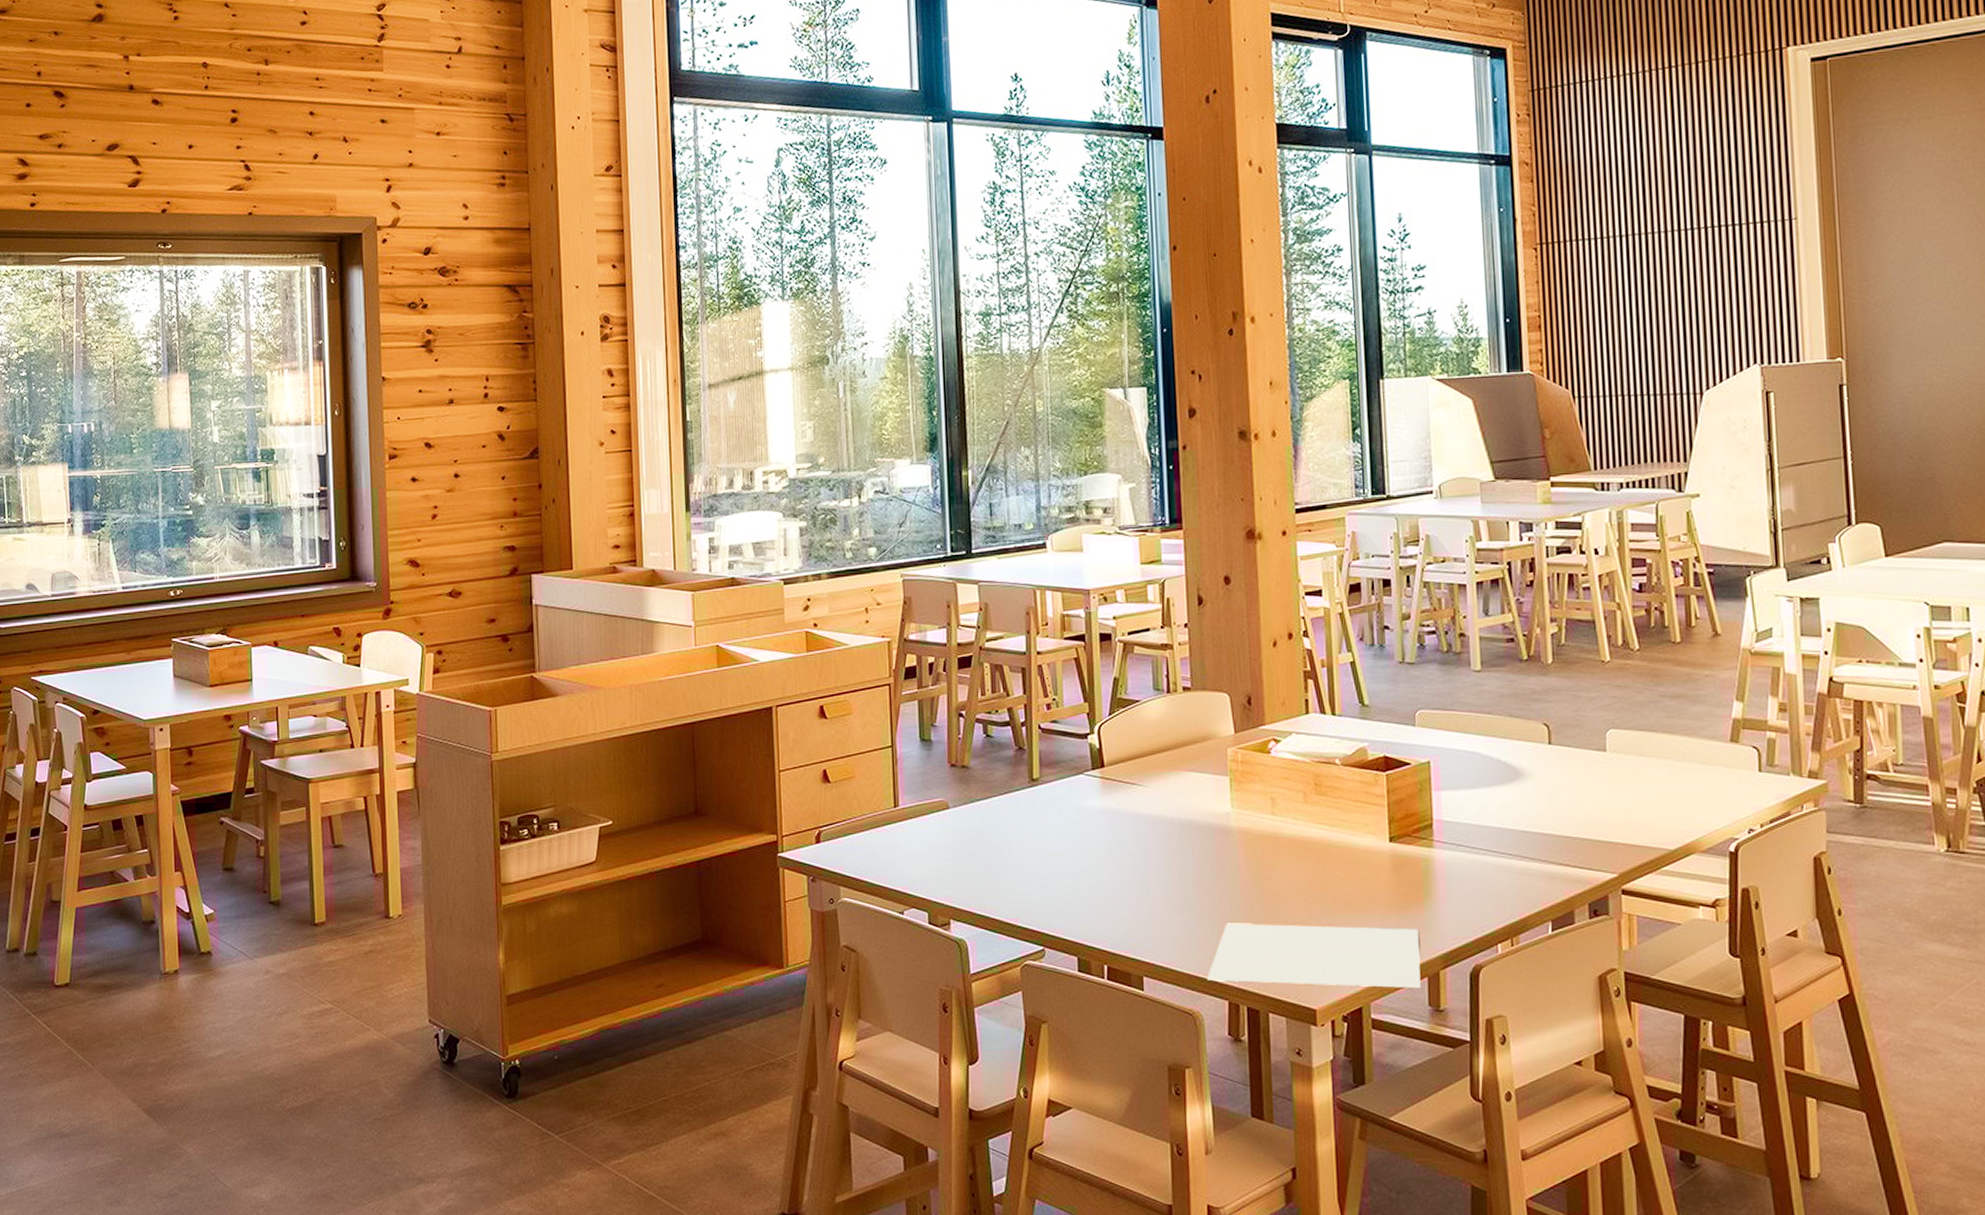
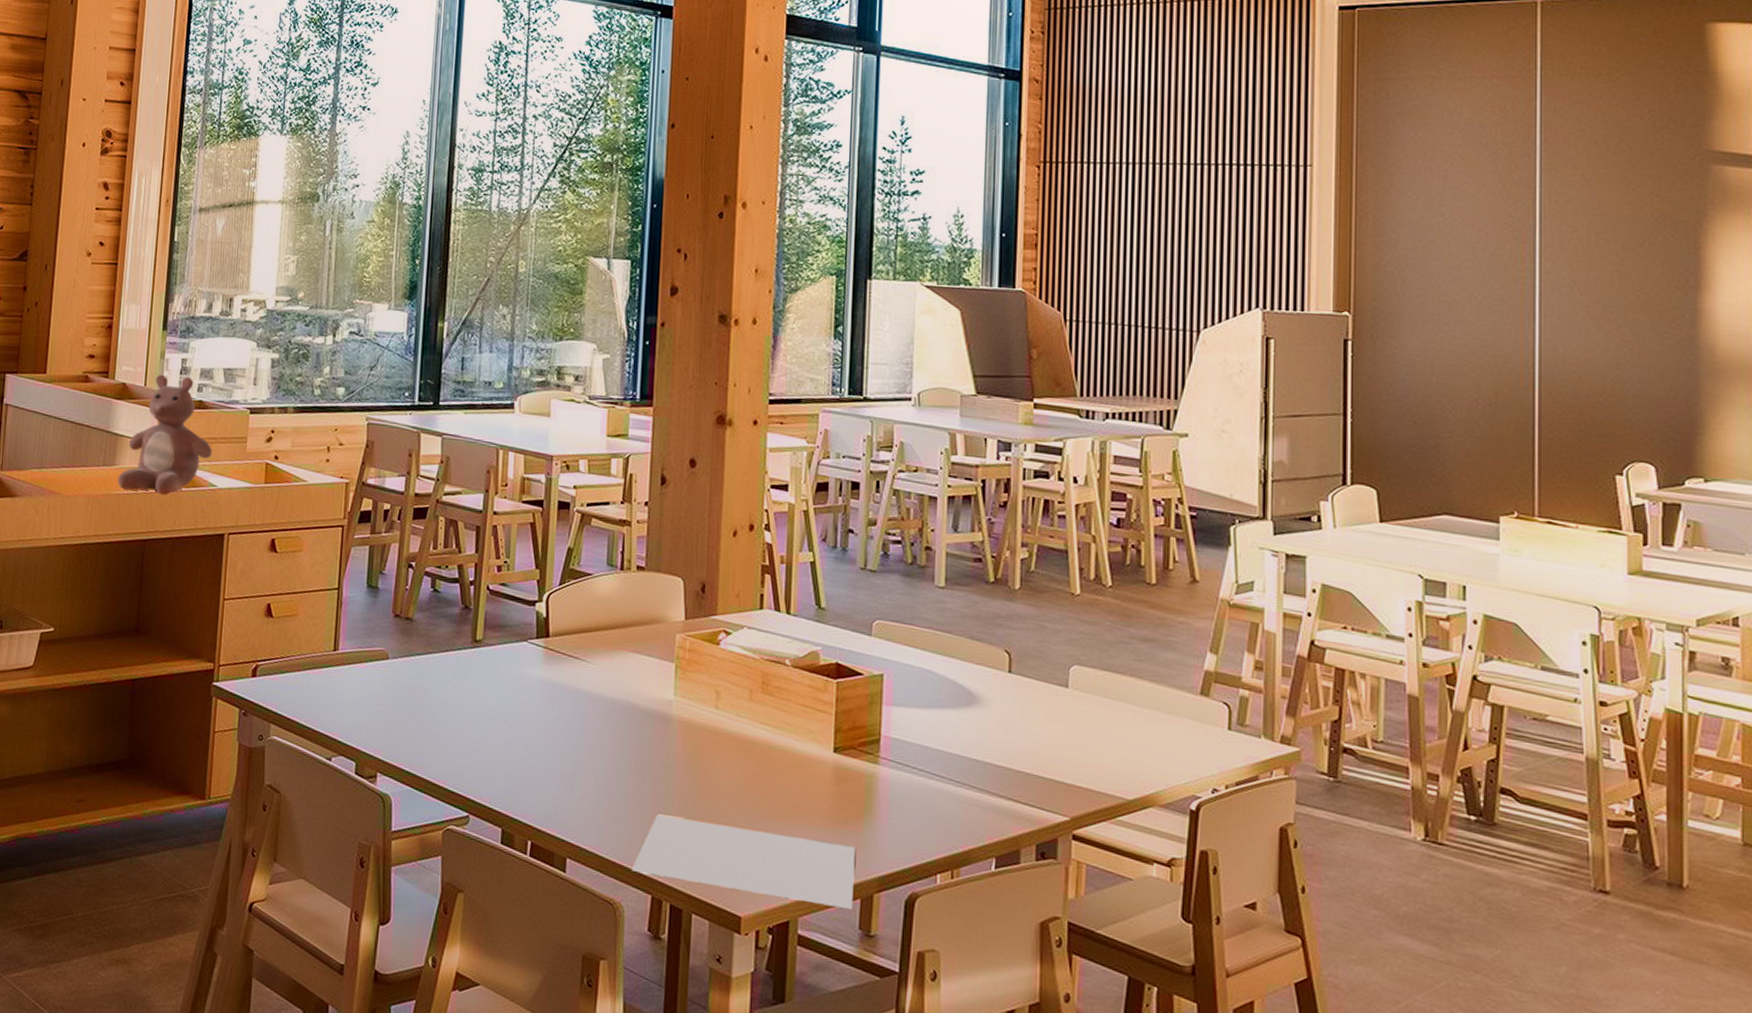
stuffed animal: none [658,556,751,677] -> present [117,374,212,496]

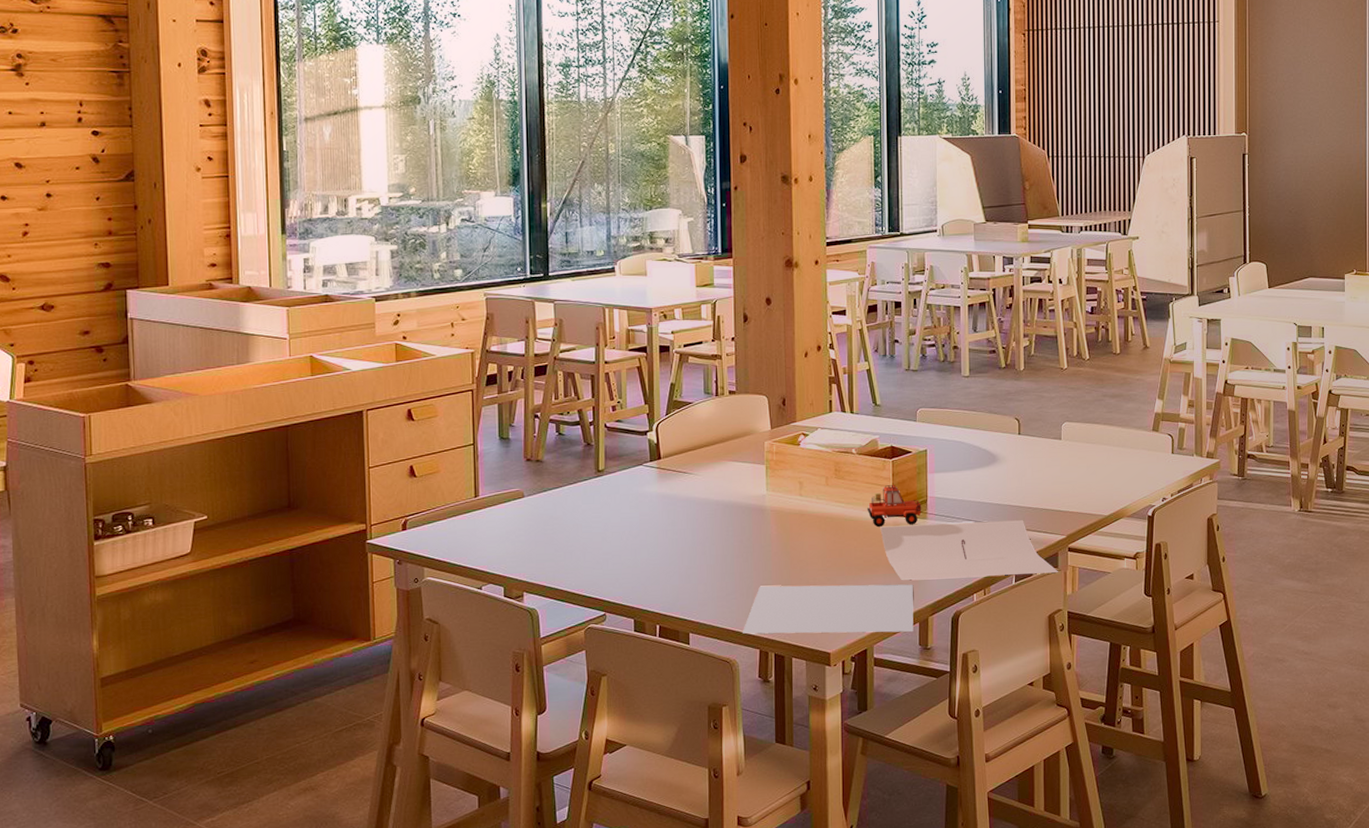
stuffed animal: present [117,374,212,496] -> none [253,274,343,384]
toy truck: none [800,712,873,769] -> present [867,485,922,528]
paper sheet: none [816,764,1058,866] -> present [880,520,1059,581]

